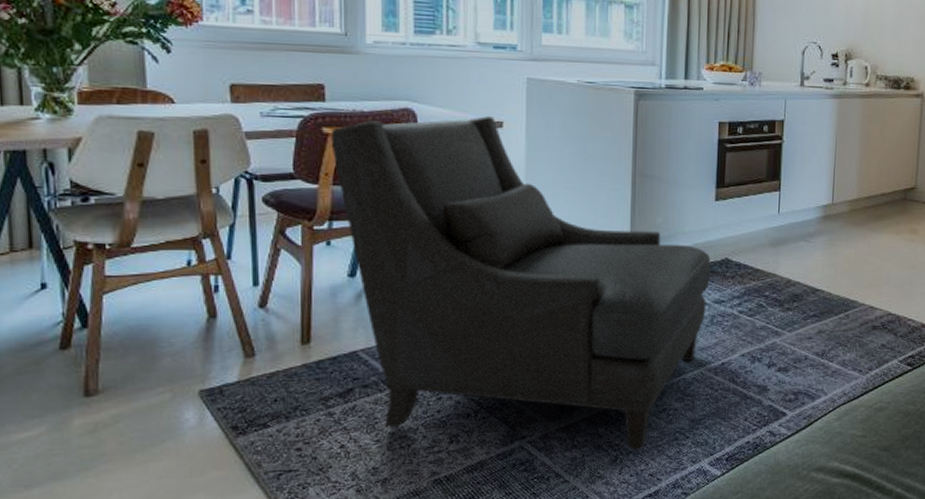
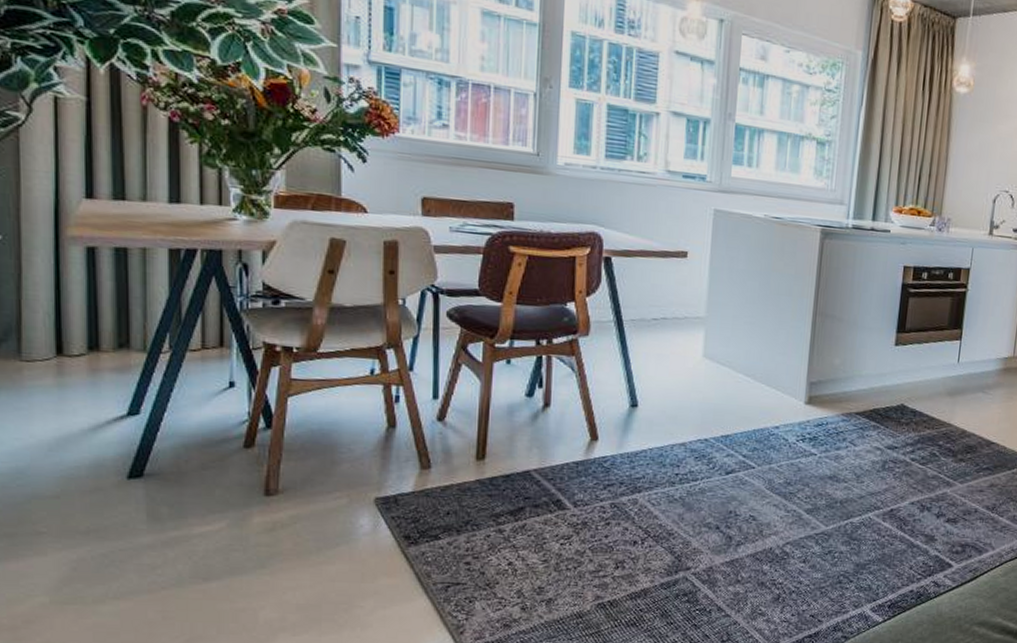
armchair: present [330,116,711,451] -> none [516,242,887,591]

